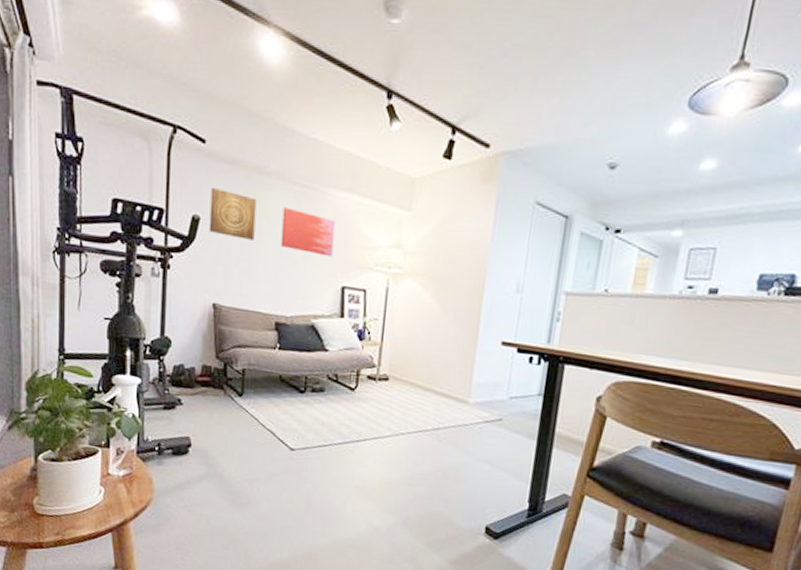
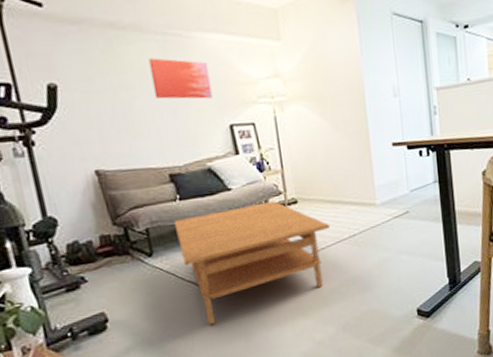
wall art: present [209,187,257,240] -> none [62,51,125,99]
coffee table: none [268,367,416,478] -> present [173,201,331,325]

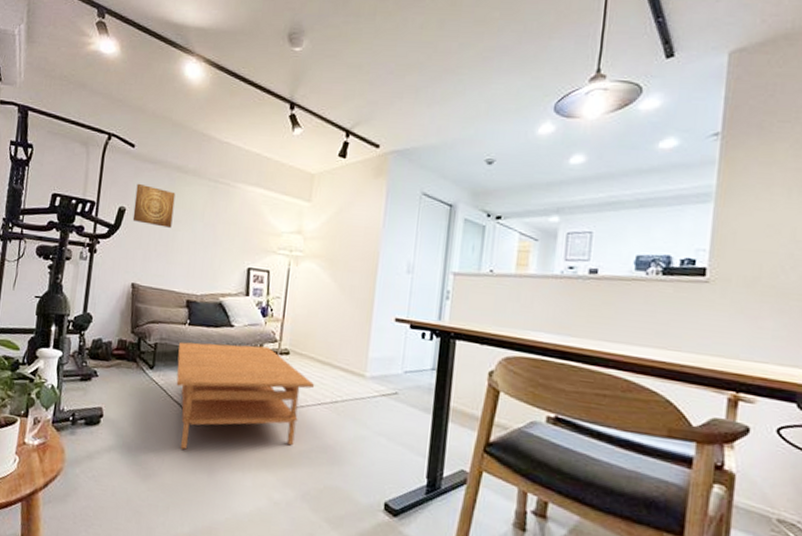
wall art: none [62,51,125,99] -> present [132,183,176,228]
wall art: present [148,58,213,99] -> none [194,199,244,242]

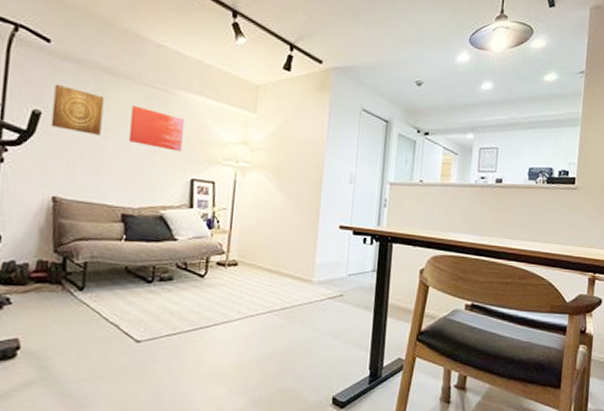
coffee table: present [176,342,315,450] -> none [112,258,265,373]
wall art: none [194,199,244,242] -> present [128,105,185,152]

